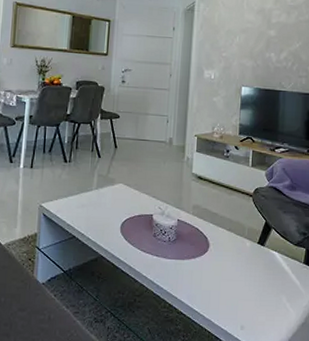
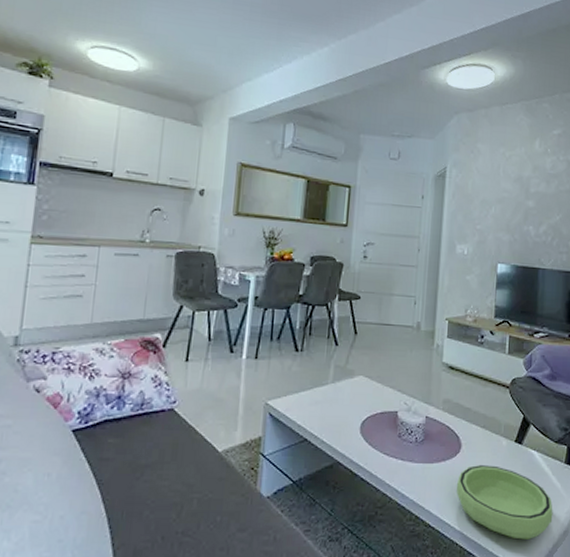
bowl: none [204,263,293,329] -> present [456,465,553,540]

